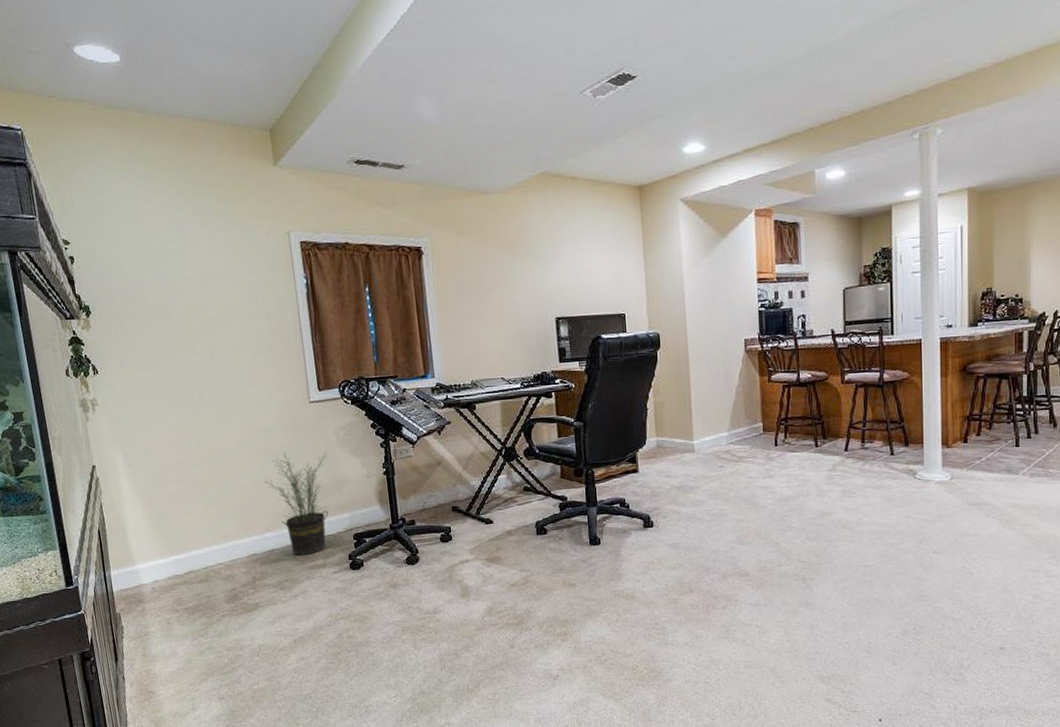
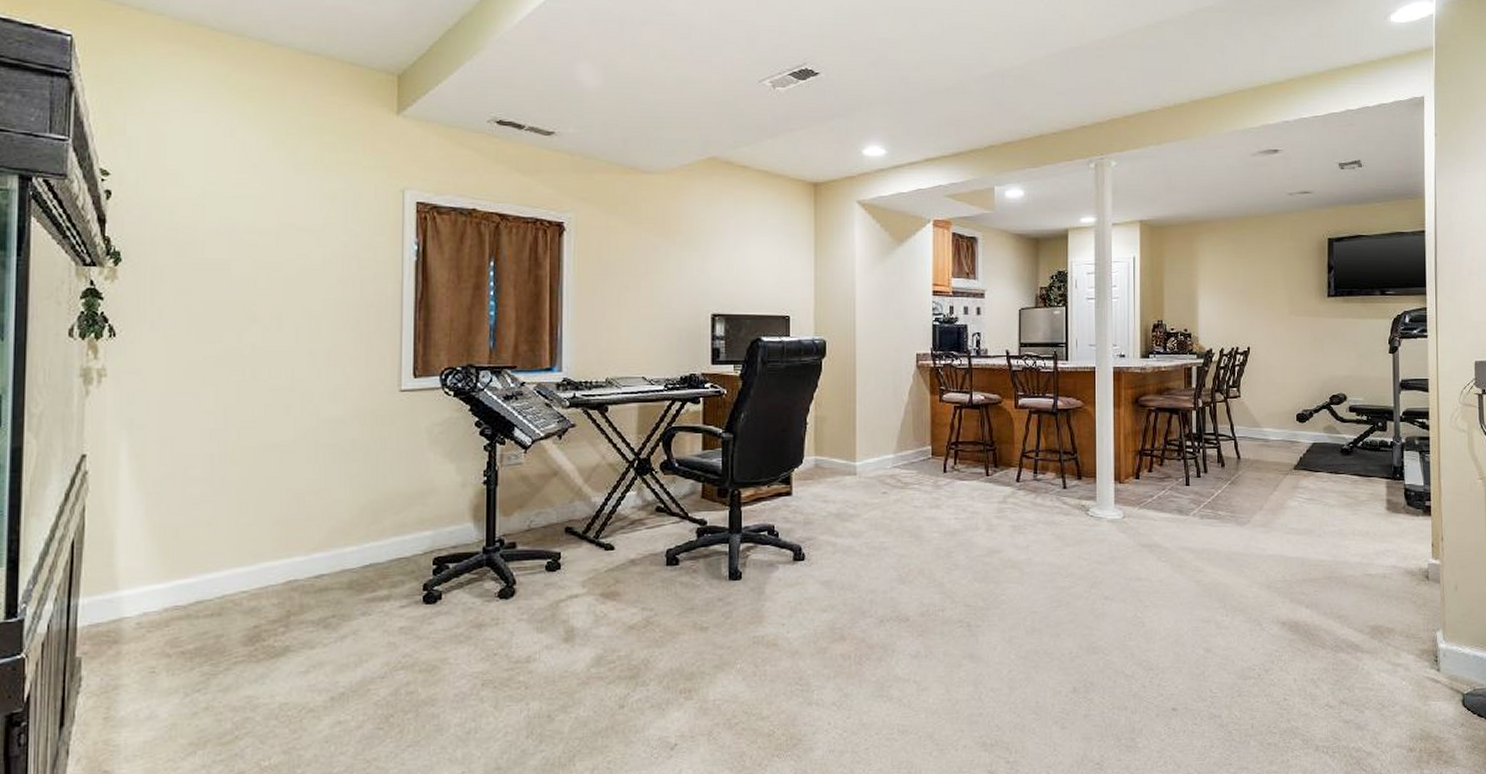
potted plant: present [264,452,329,555] -> none [324,451,414,583]

